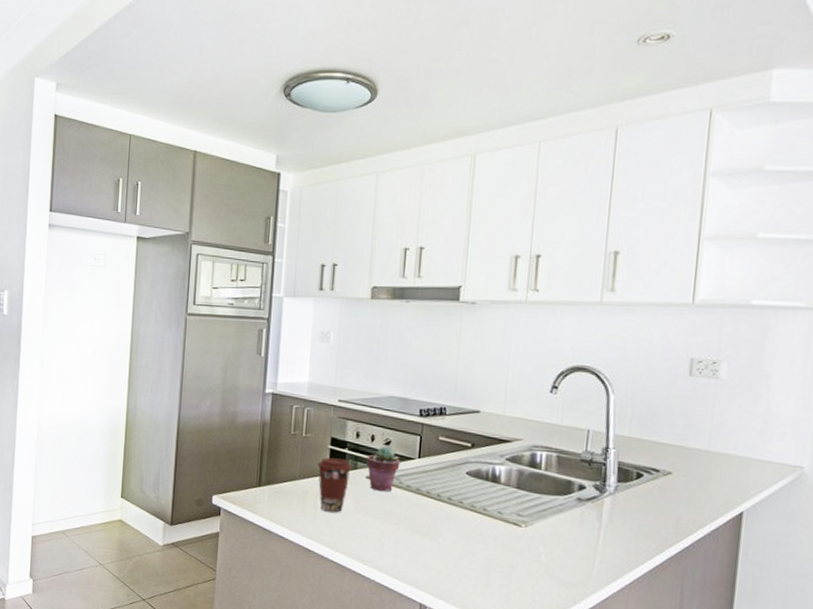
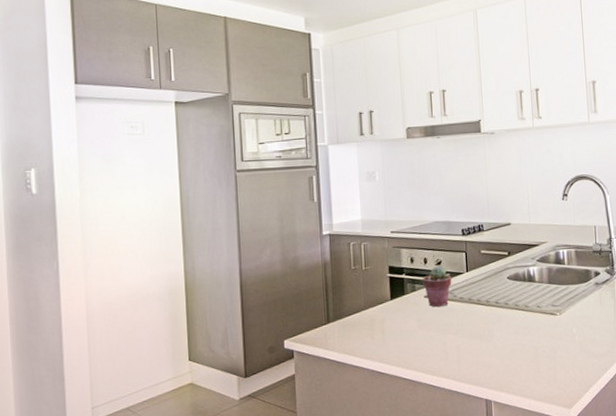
coffee cup: present [317,457,353,512] -> none [379,284,411,334]

